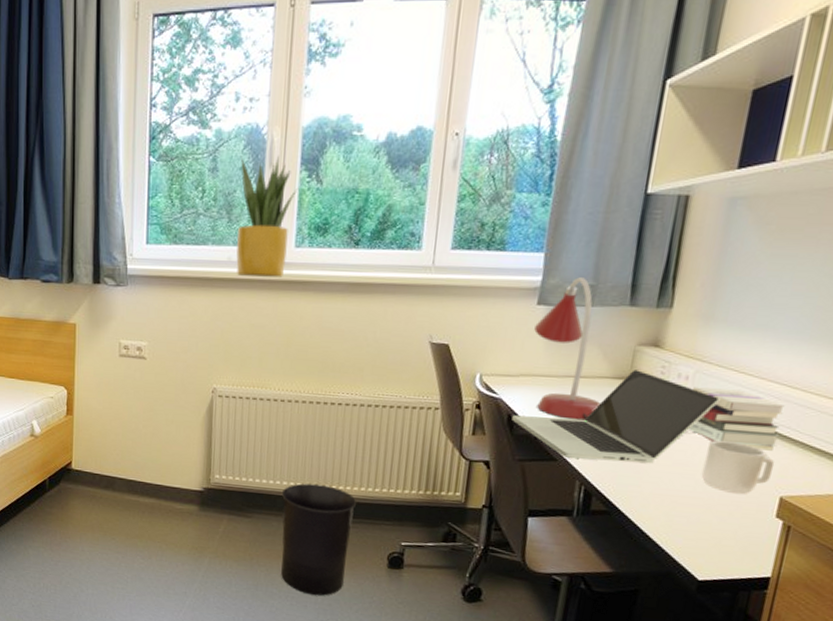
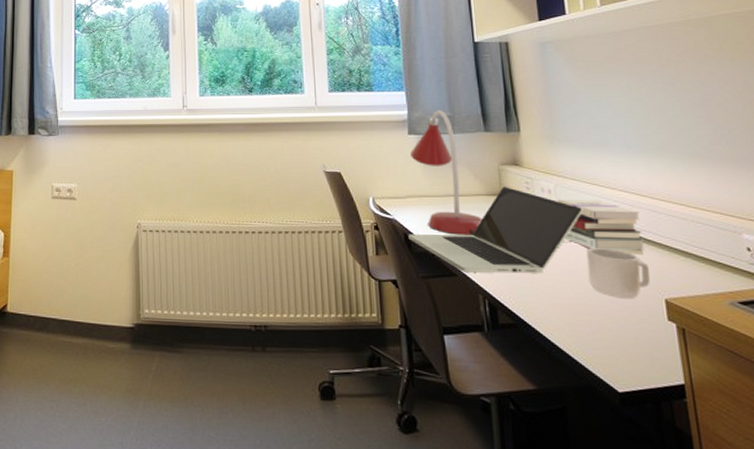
planter: present [236,156,299,278] -> none [148,26,198,123]
waste bin: present [281,483,357,596] -> none [209,312,282,436]

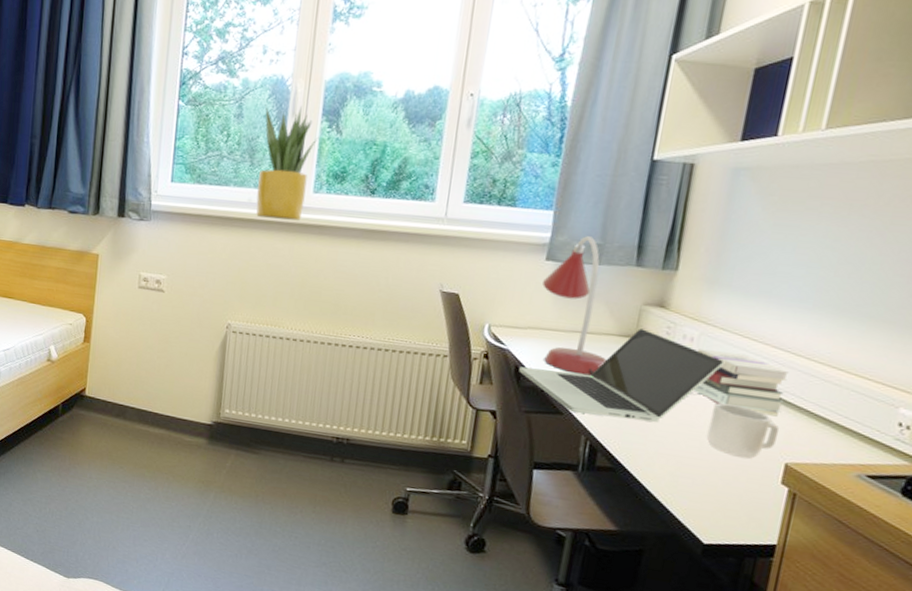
planter: none [148,26,198,123] -> present [256,104,319,221]

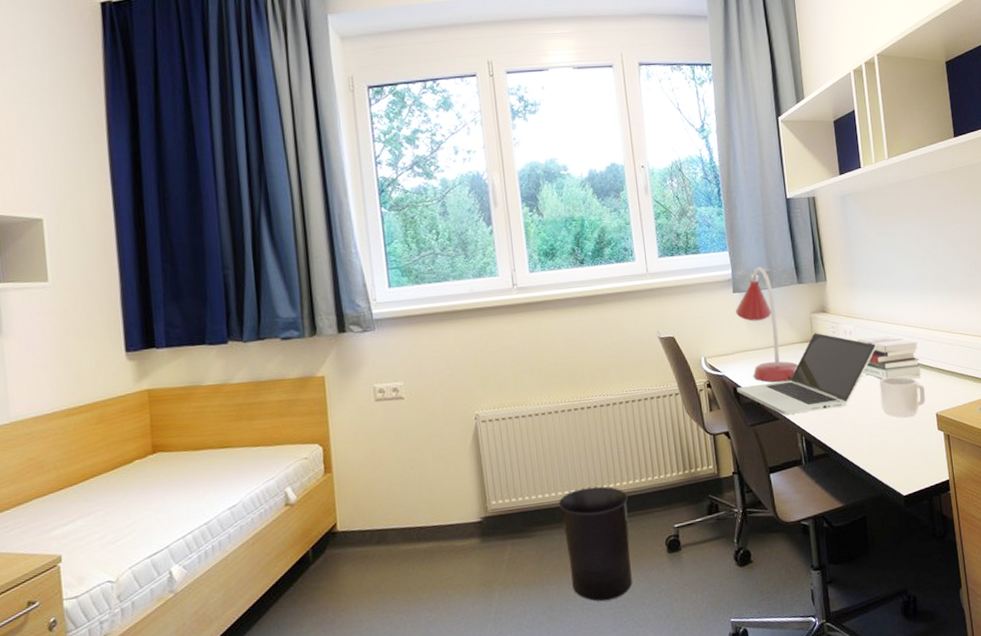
planter: present [256,104,319,221] -> none [466,197,524,305]
waste bin: none [285,422,364,537] -> present [558,486,632,601]

